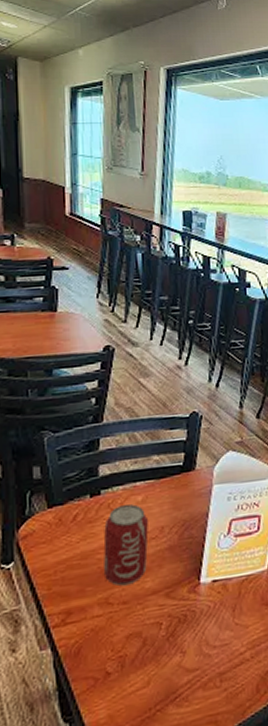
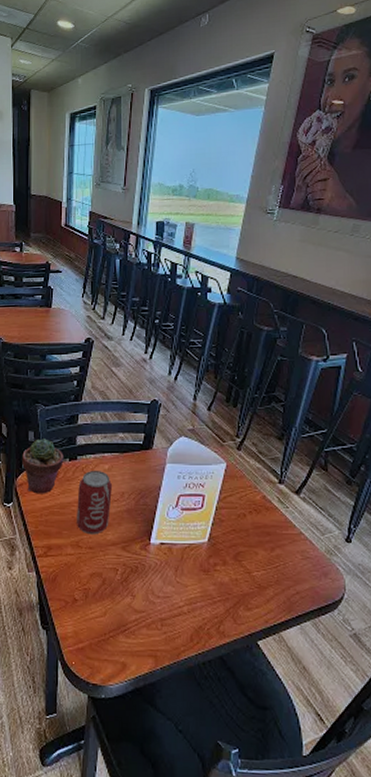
potted succulent: none [25,473,83,546] -> present [22,439,64,494]

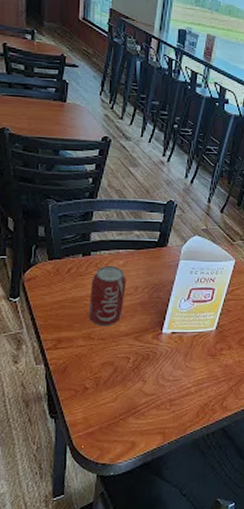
potted succulent: present [22,439,64,494] -> none [31,234,77,289]

